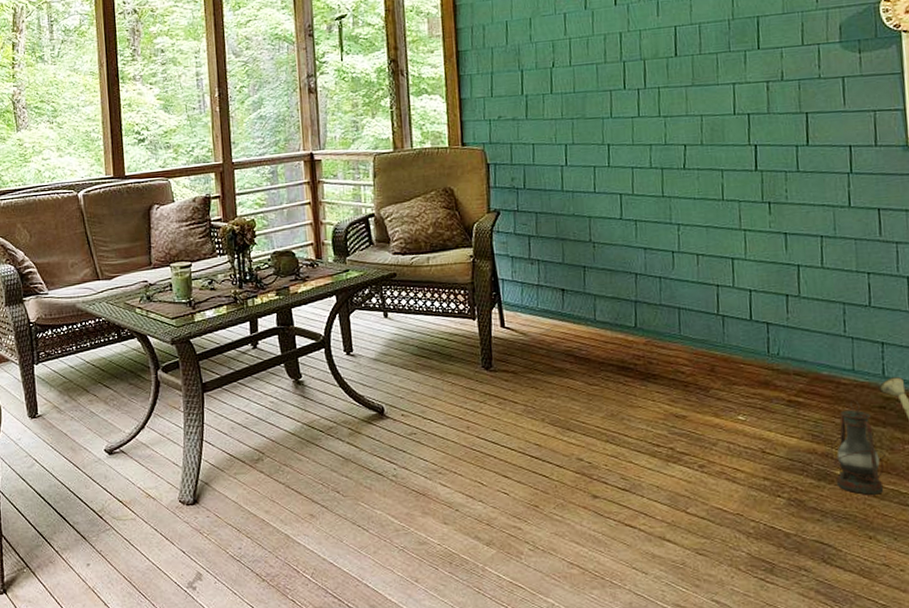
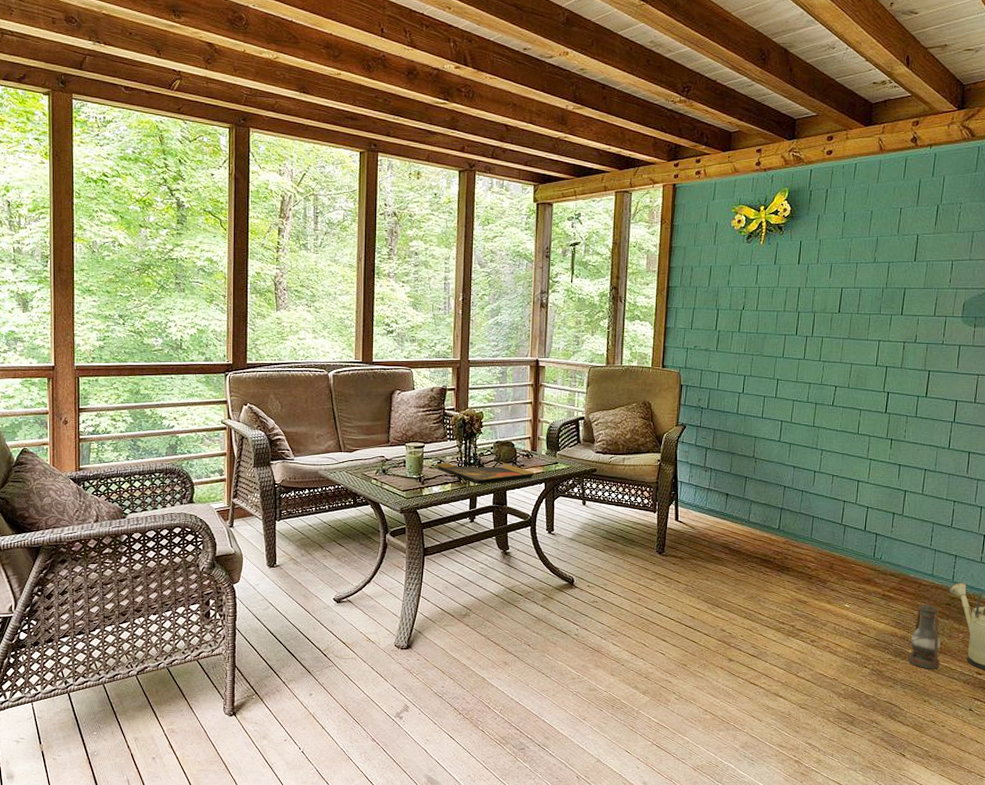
decorative tray: none [206,275,323,304] -> present [436,462,535,485]

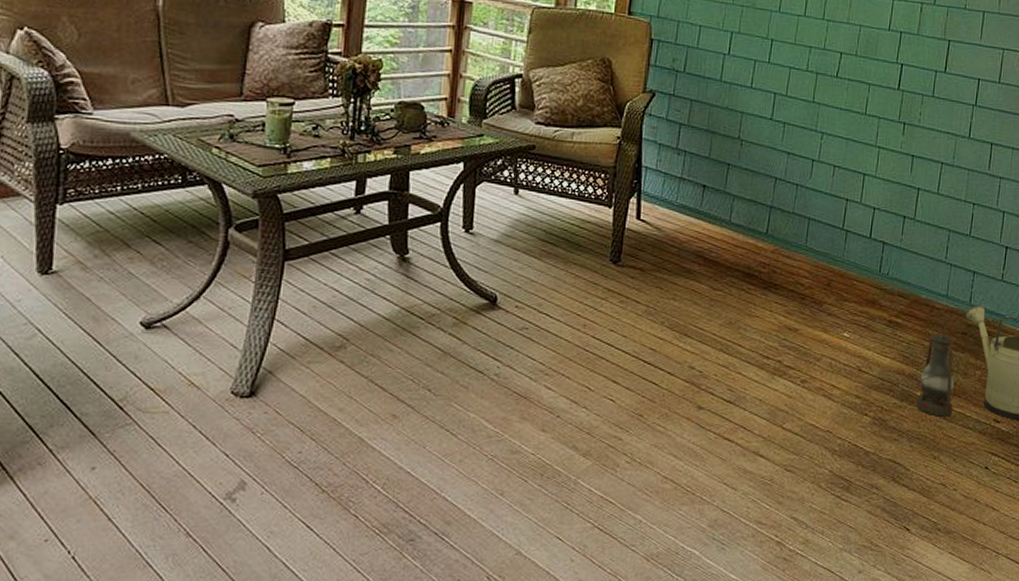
decorative tray: present [436,462,535,485] -> none [309,127,451,162]

